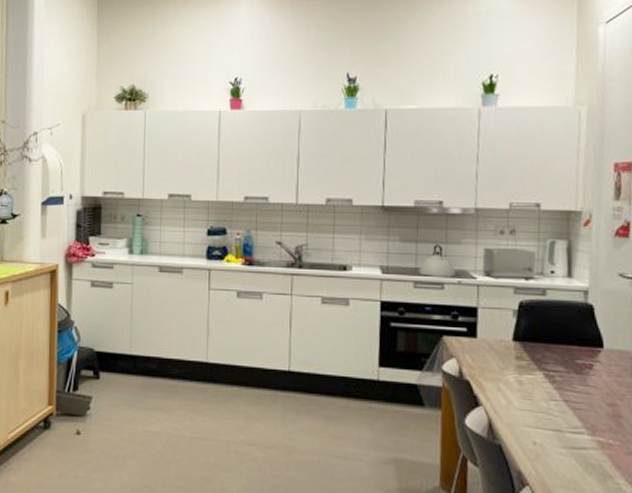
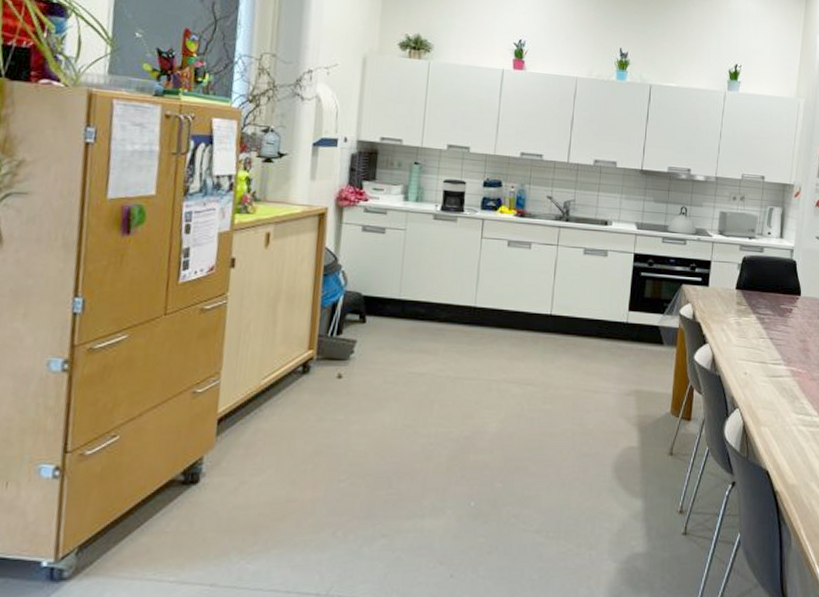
coffee maker: none [159,229,203,266] -> present [434,178,477,215]

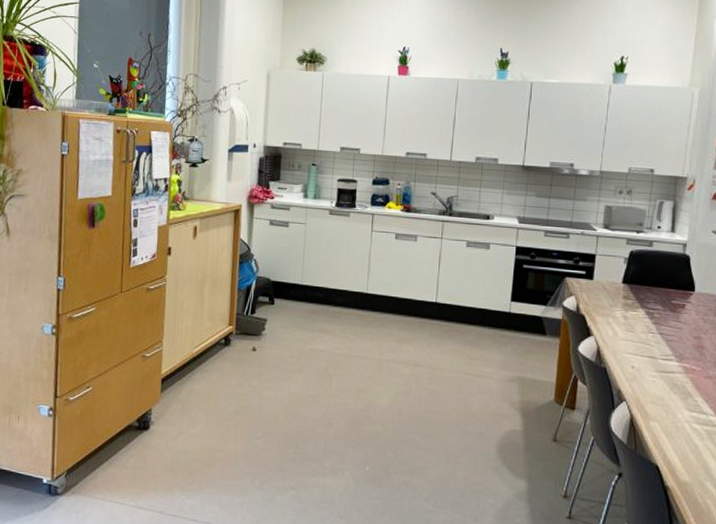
kettle: present [667,206,697,235] -> none [549,200,581,228]

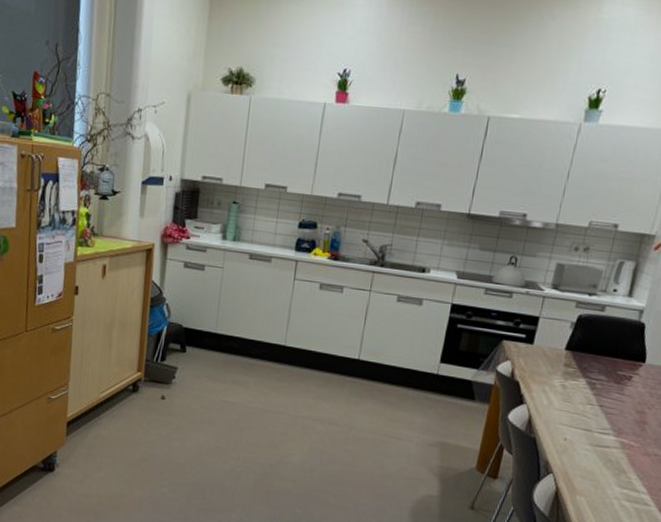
coffee maker: present [330,178,368,211] -> none [250,219,292,256]
kettle: none [549,200,581,228] -> present [491,255,527,287]

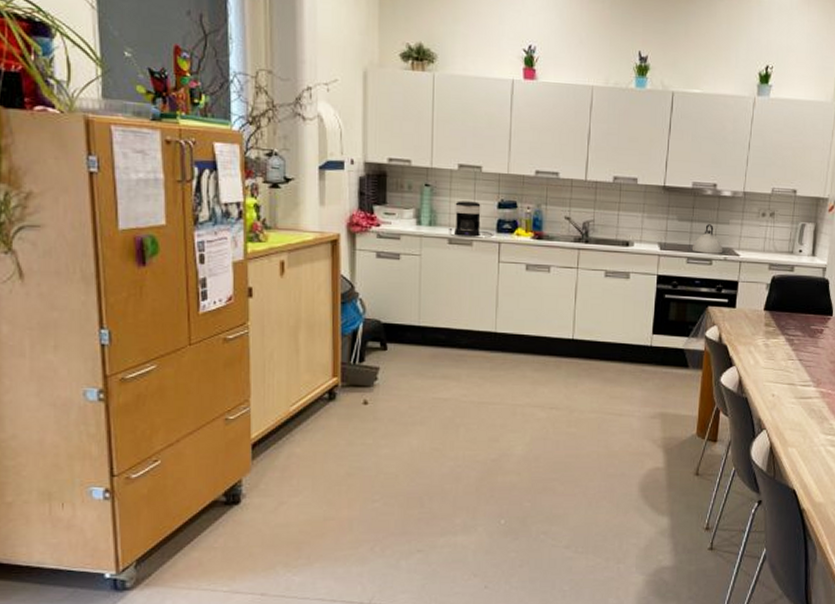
coffee maker: none [250,219,292,256] -> present [449,201,493,239]
toaster: present [550,261,605,297] -> none [745,227,790,258]

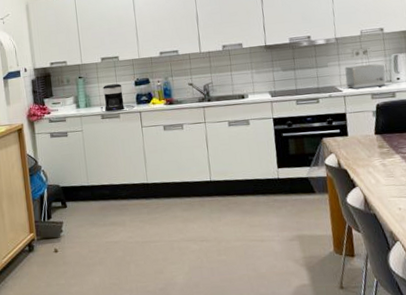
kettle: present [691,224,723,254] -> none [298,69,327,95]
toaster: none [745,227,790,258] -> present [344,63,386,90]

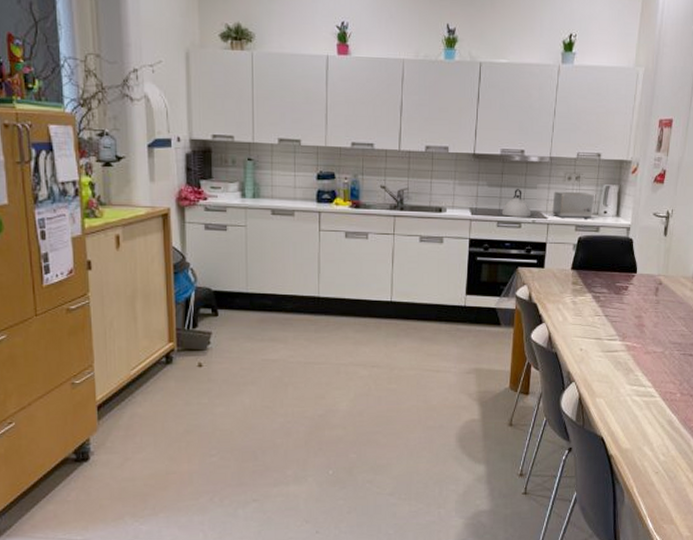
coffee maker: present [100,83,135,113] -> none [271,173,313,209]
kettle: none [298,69,327,95] -> present [501,189,532,217]

